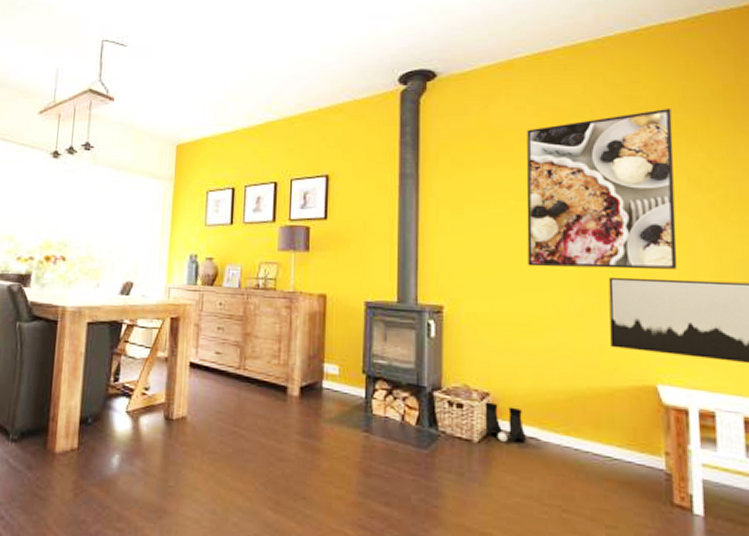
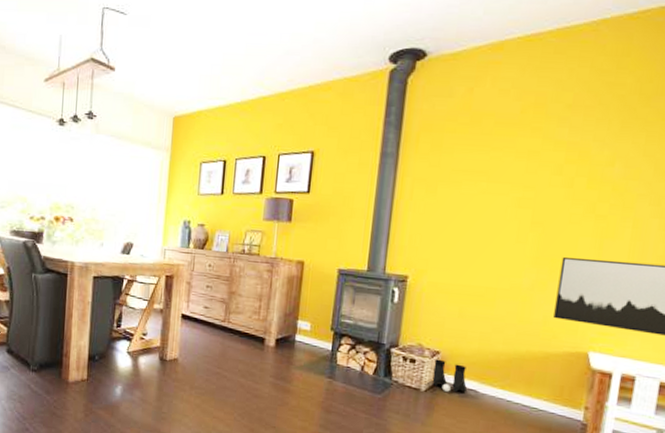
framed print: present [526,108,678,270] -> none [489,96,653,252]

